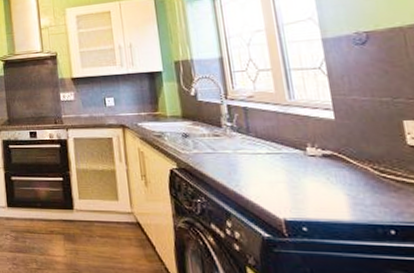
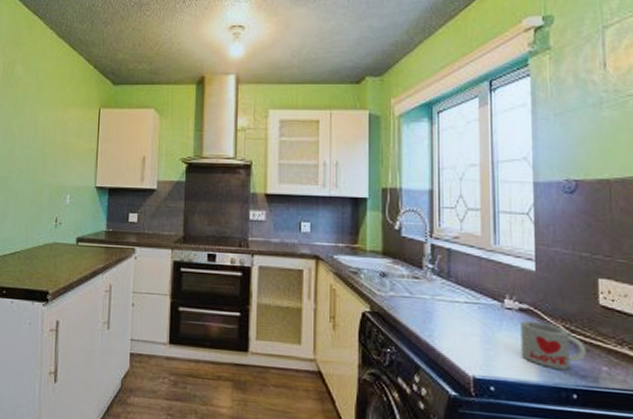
mug: none [326,165,400,209] -> present [521,320,587,371]

